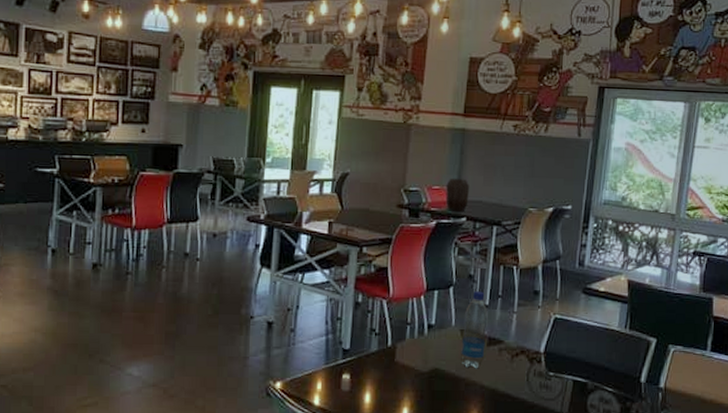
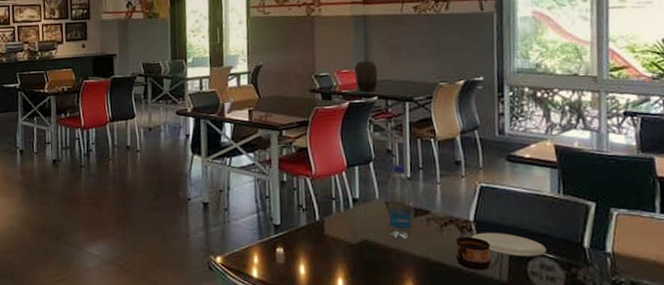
cup: none [522,367,556,403] -> present [455,236,492,271]
plate: none [539,365,607,391] -> present [471,233,546,258]

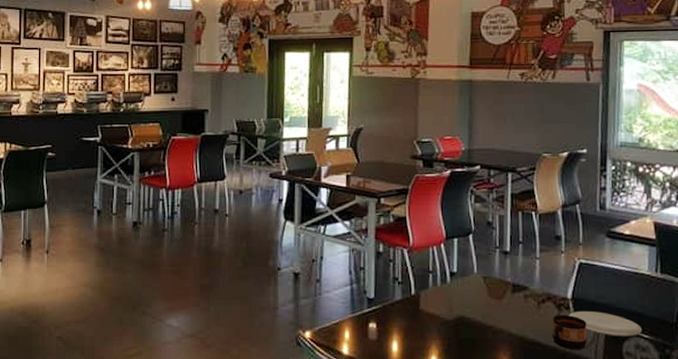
vase: present [354,60,378,93] -> none [458,127,482,161]
bottle: present [387,165,413,239] -> none [485,238,510,316]

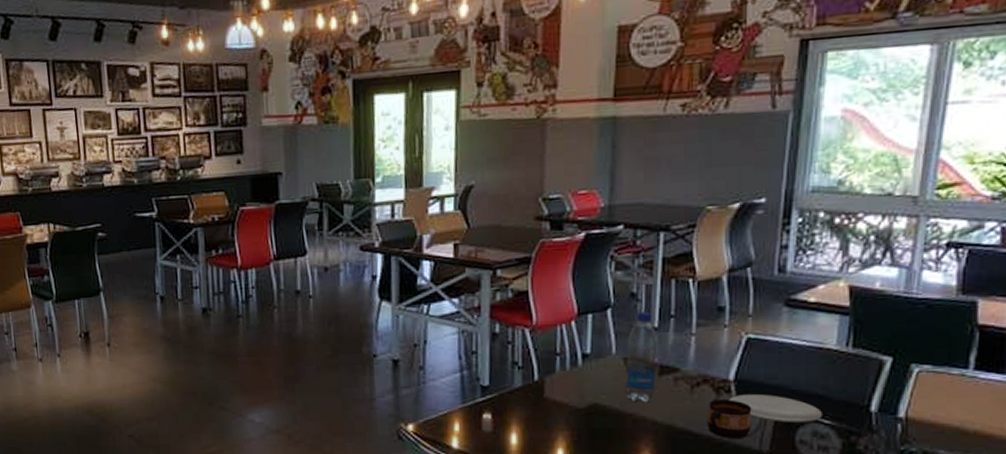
bottle: none [485,238,510,316] -> present [625,312,658,403]

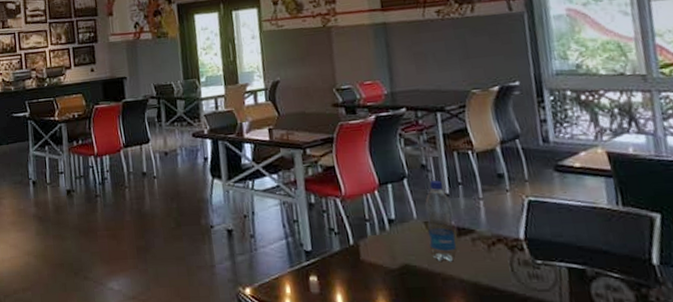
cup: present [707,398,752,440] -> none [506,256,549,295]
plate: present [729,394,822,424] -> none [523,251,610,278]

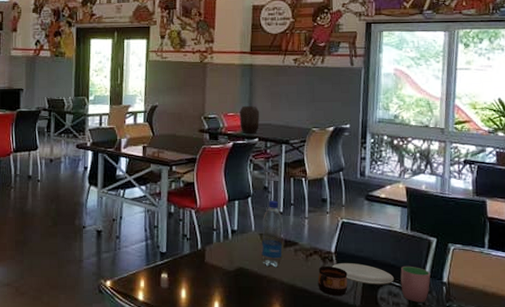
vase: none [378,70,405,105] -> present [239,105,260,134]
cup: none [506,256,549,295] -> present [318,265,348,297]
plate: none [523,251,610,278] -> present [332,263,394,286]
cup: none [616,250,663,298] -> present [400,265,431,302]

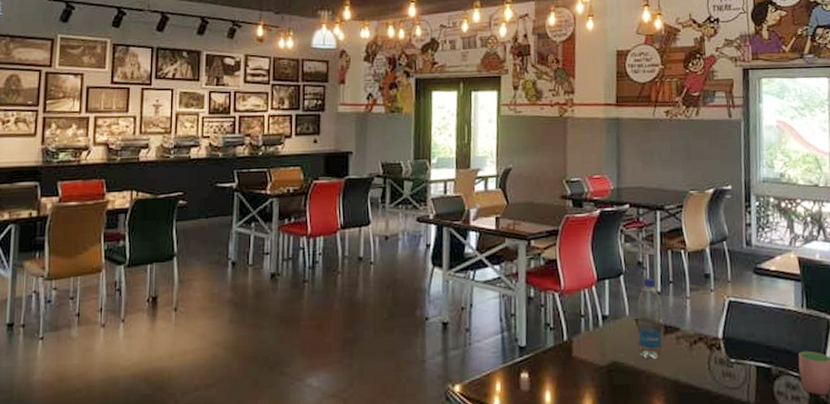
vase: present [239,105,260,134] -> none [606,165,630,200]
cup: present [318,265,348,297] -> none [704,355,740,392]
plate: present [332,263,394,286] -> none [720,350,791,377]

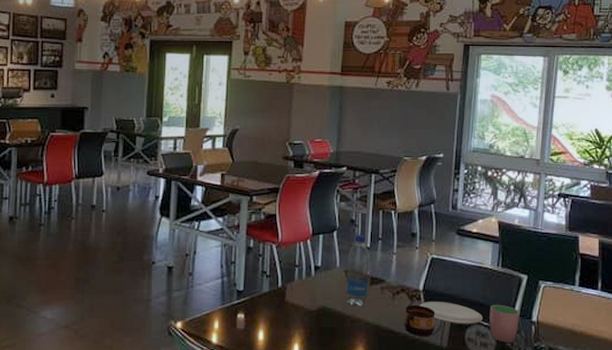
cup: none [704,355,740,392] -> present [404,304,435,337]
plate: none [720,350,791,377] -> present [419,302,482,325]

